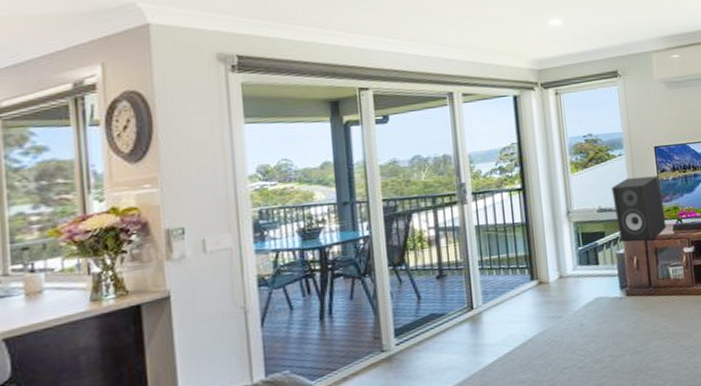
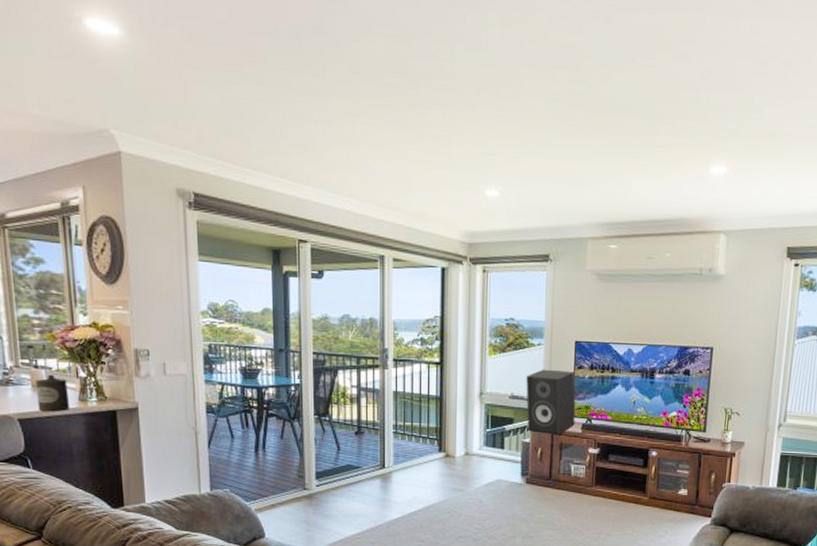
canister: none [31,276,77,323] -> present [35,374,69,411]

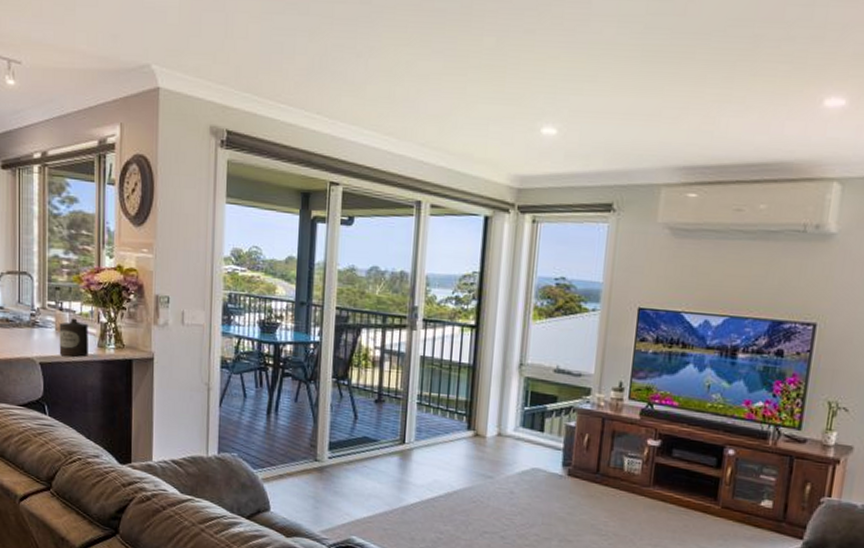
speaker: present [526,369,576,434] -> none [573,339,636,420]

